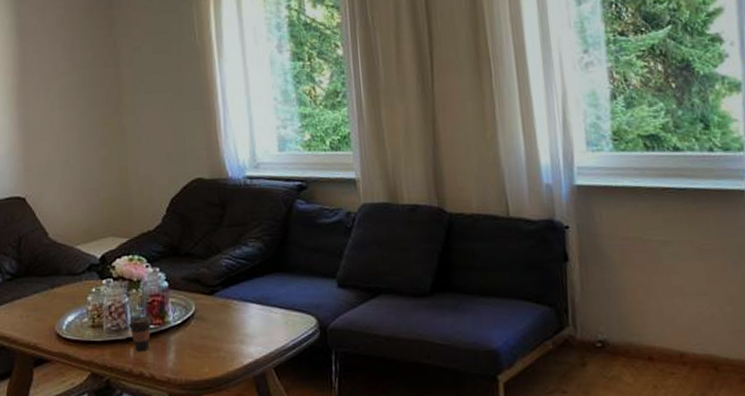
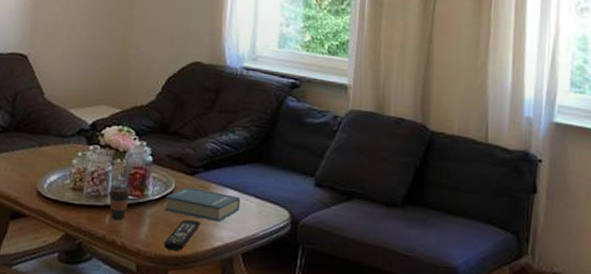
book: none [188,307,265,339] -> present [165,187,241,222]
remote control: none [193,341,228,374] -> present [164,220,201,251]

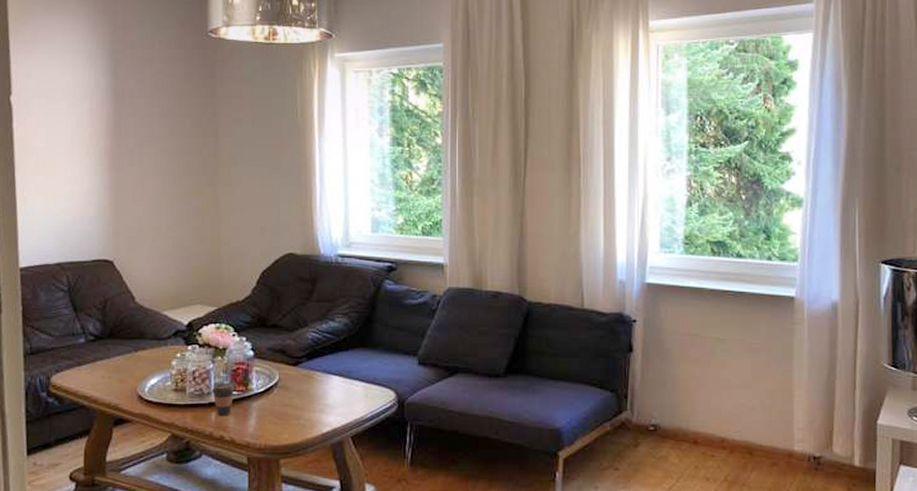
remote control: present [164,220,201,251] -> none [273,409,308,440]
book: present [165,187,241,222] -> none [271,378,346,408]

